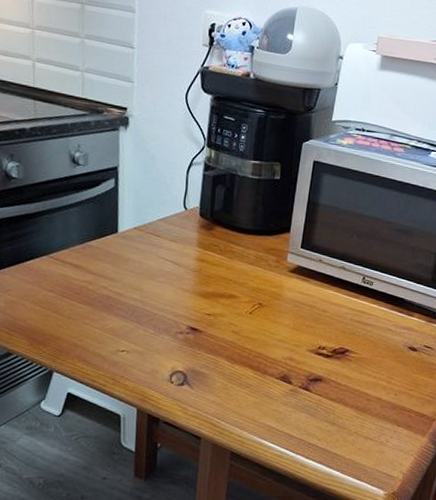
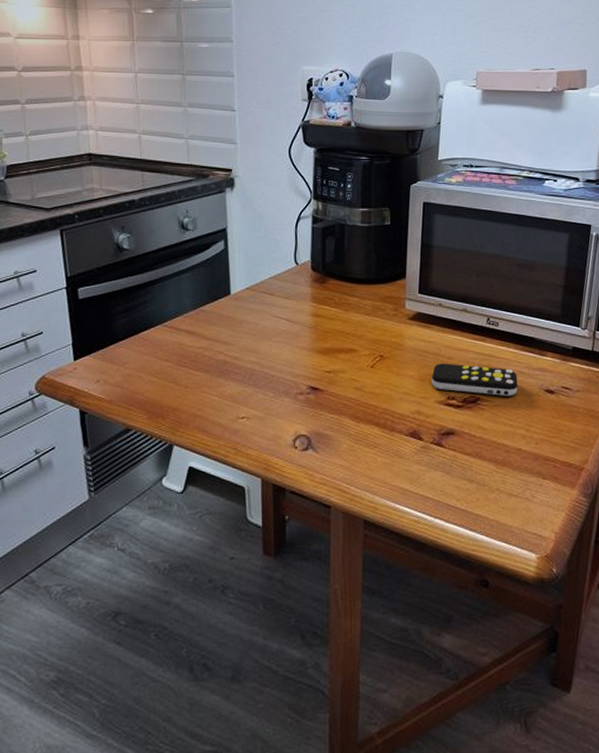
remote control: none [305,315,385,350] -> present [431,363,518,396]

